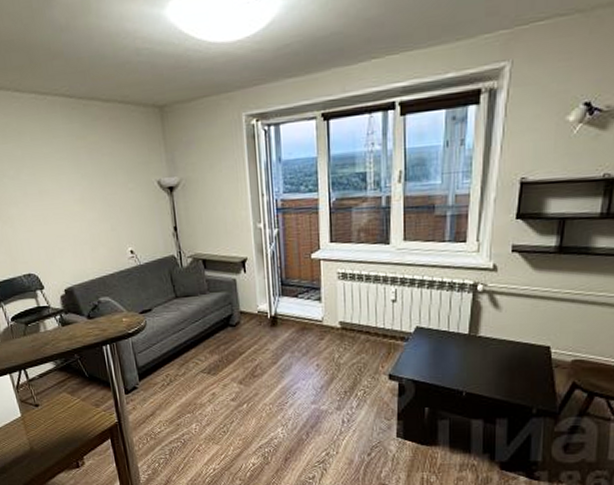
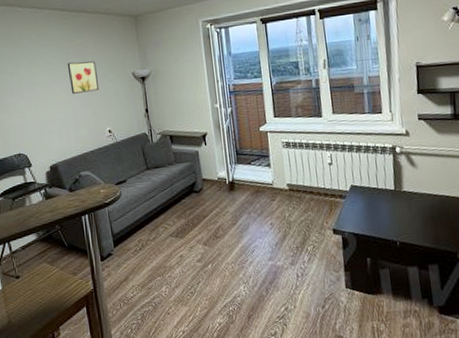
wall art: none [78,164,119,205] -> present [67,61,100,94]

